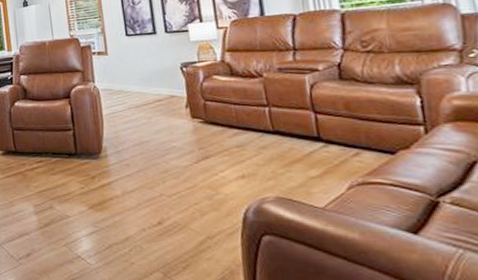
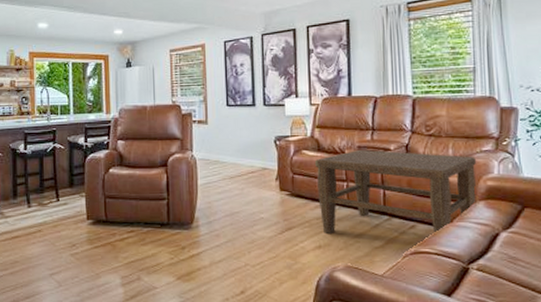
coffee table: none [229,71,441,164] -> present [315,149,476,235]

